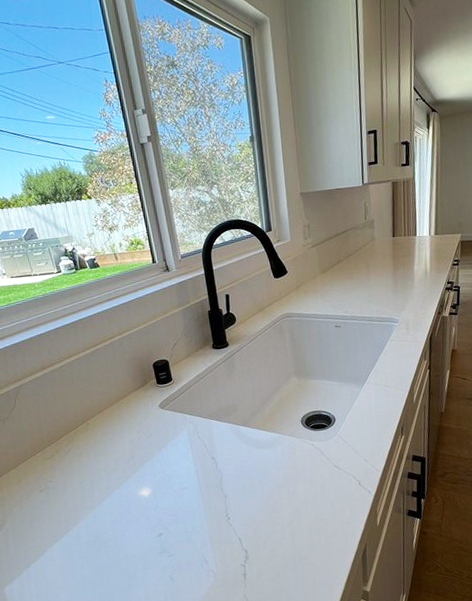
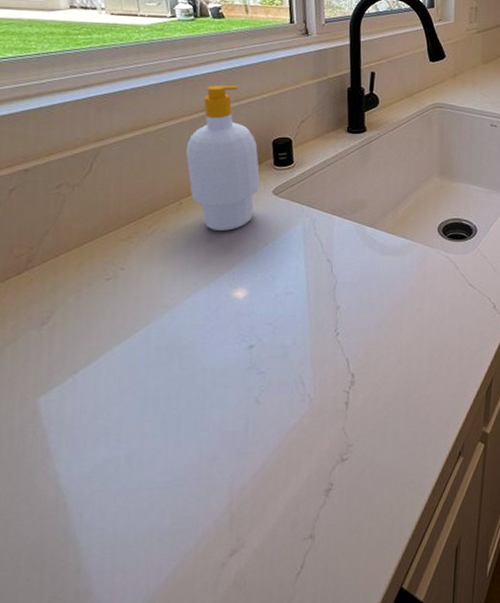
soap bottle: none [85,321,148,443] -> present [185,85,260,231]

